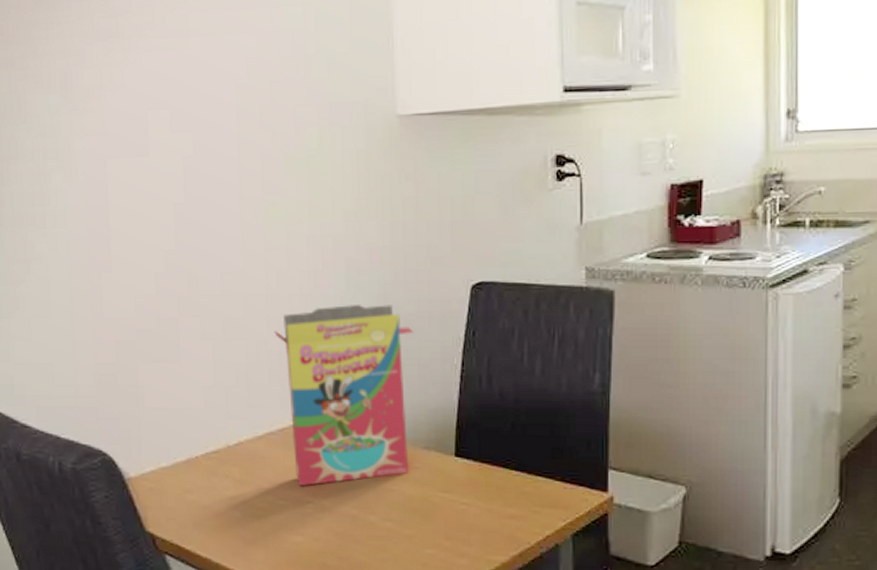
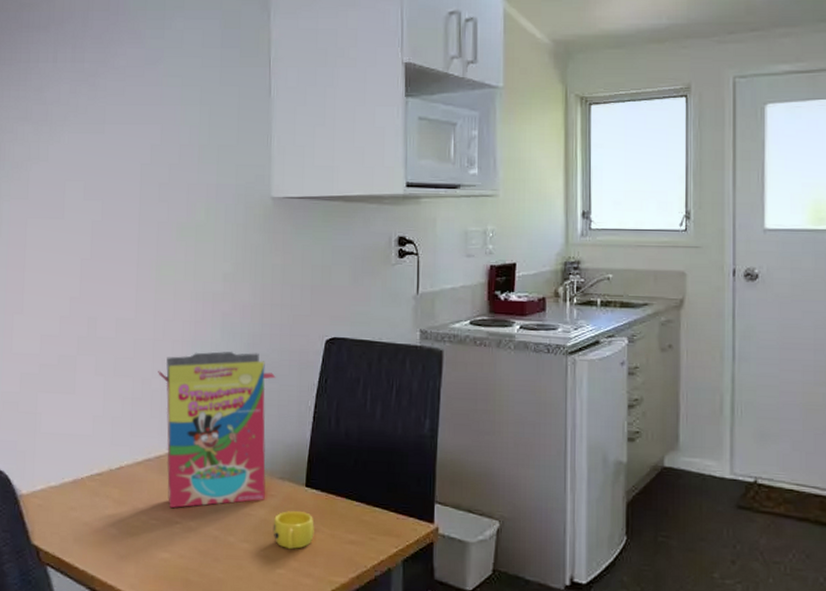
cup: none [419,483,468,528] -> present [273,510,314,550]

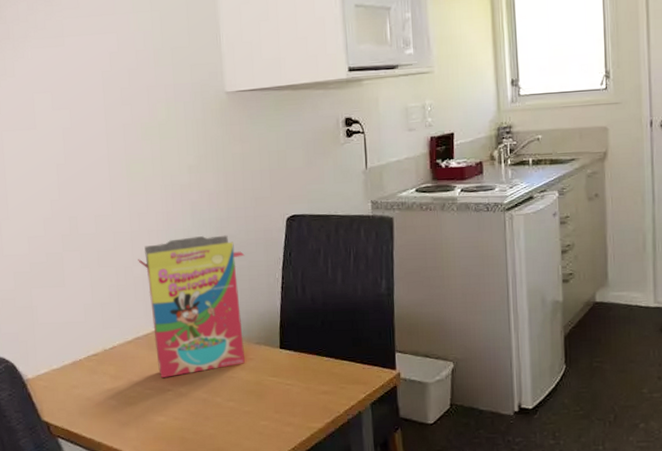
cup: present [273,510,314,550] -> none [254,370,291,404]

